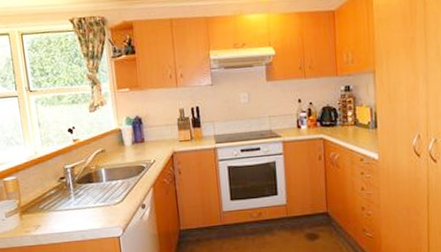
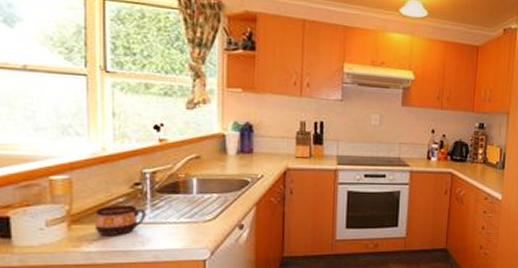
cup: none [37,195,72,222] -> present [94,204,146,236]

